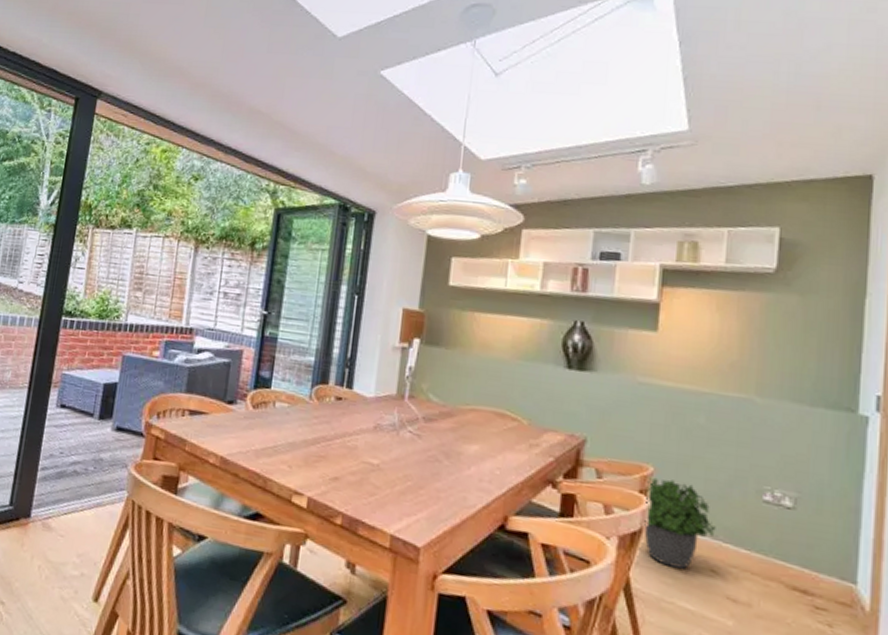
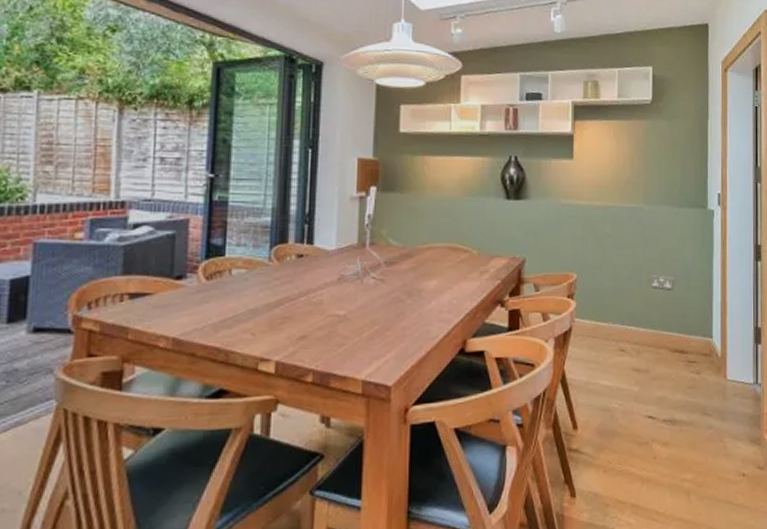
potted plant: present [643,477,716,569] -> none [571,282,623,354]

